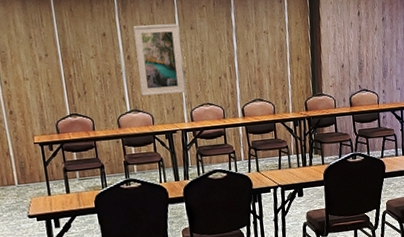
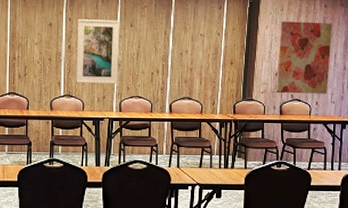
wall art: none [342,8,393,86] -> present [276,21,333,94]

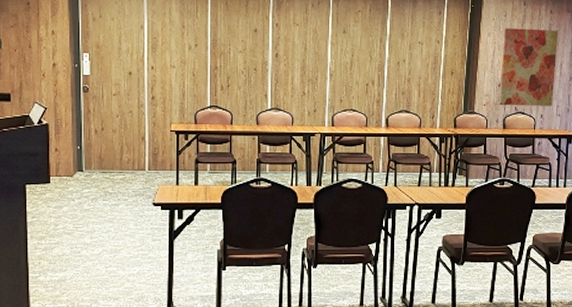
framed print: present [76,18,120,85] -> none [284,24,332,97]

